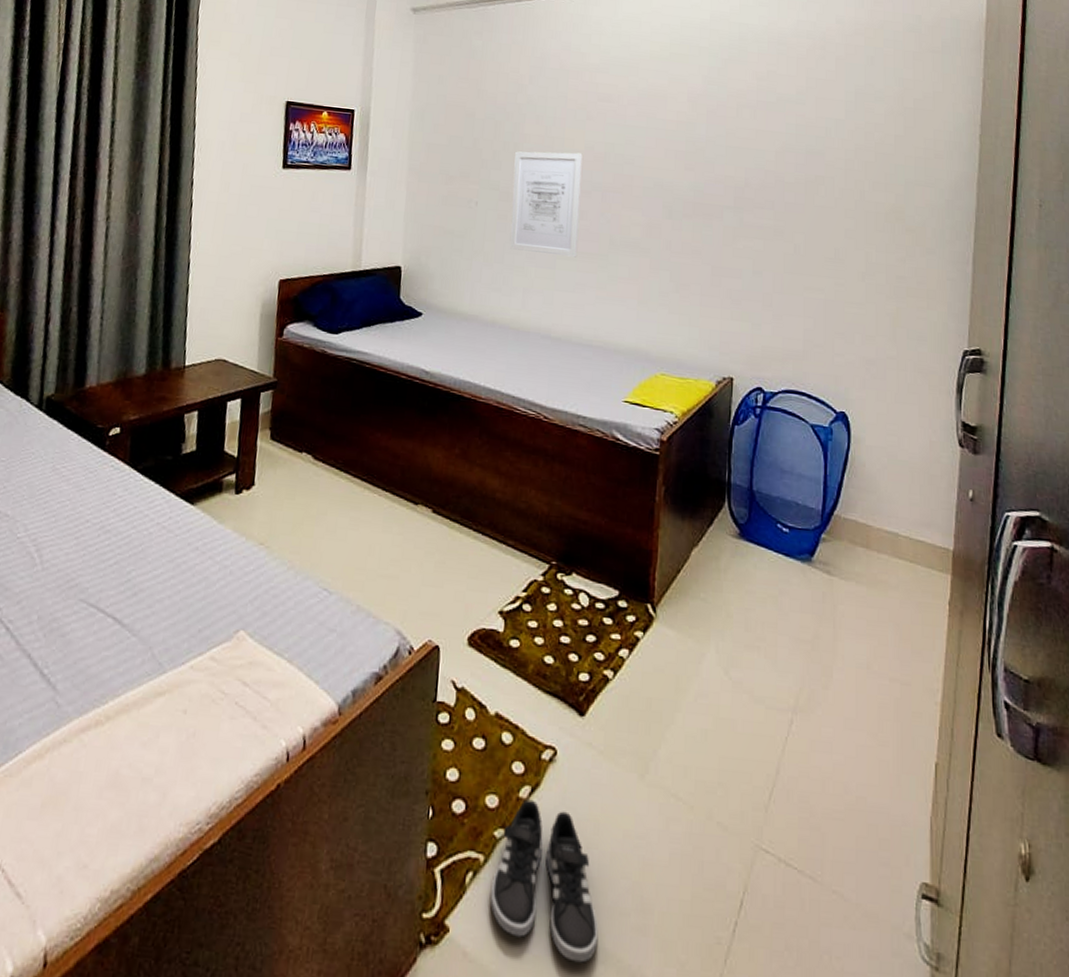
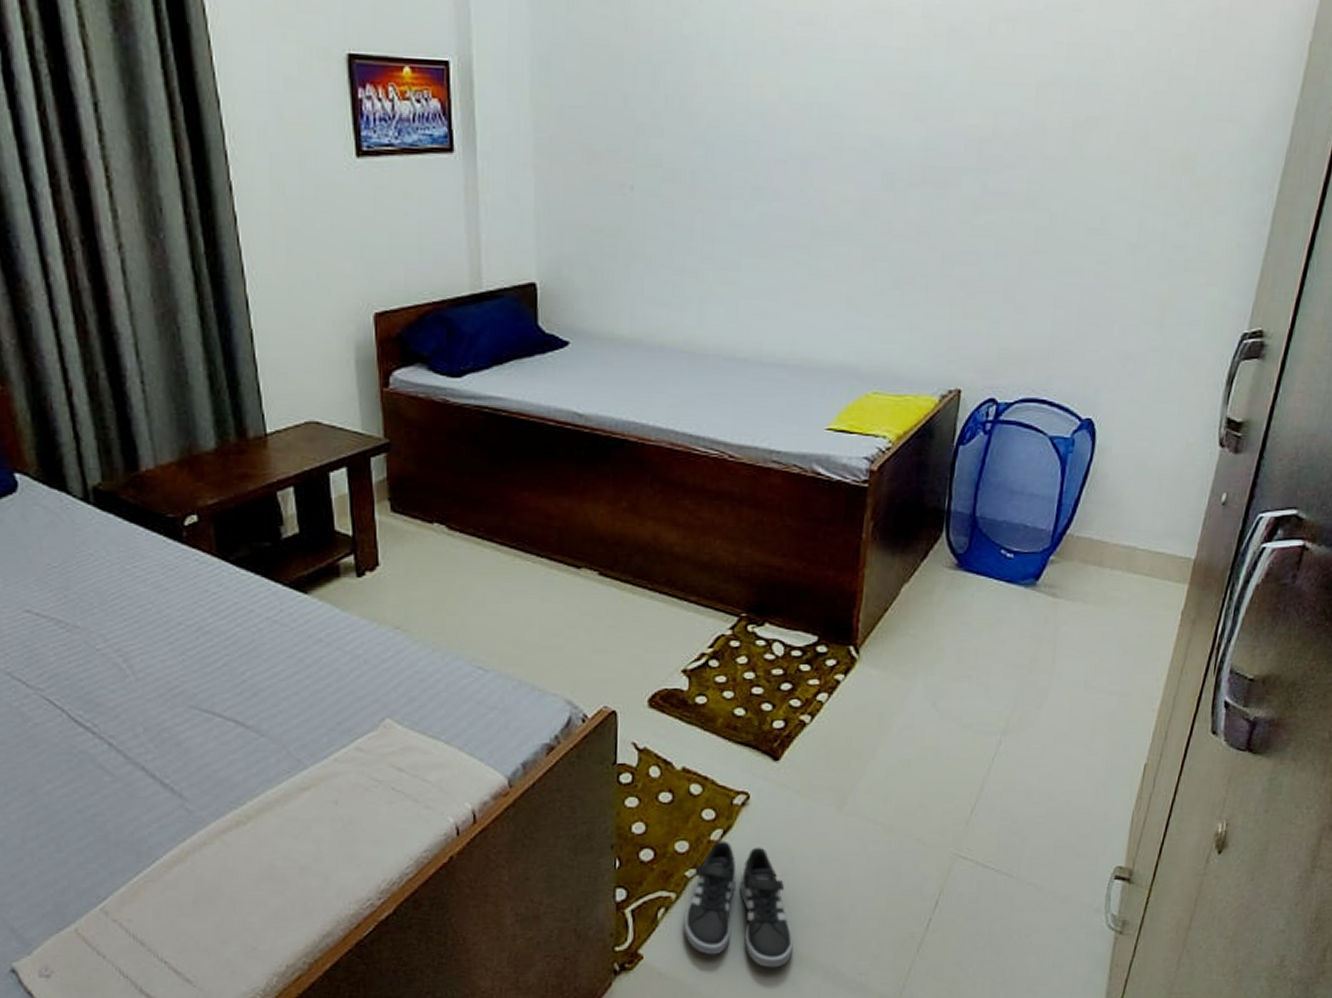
wall art: present [509,151,583,258] -> none [678,105,775,253]

